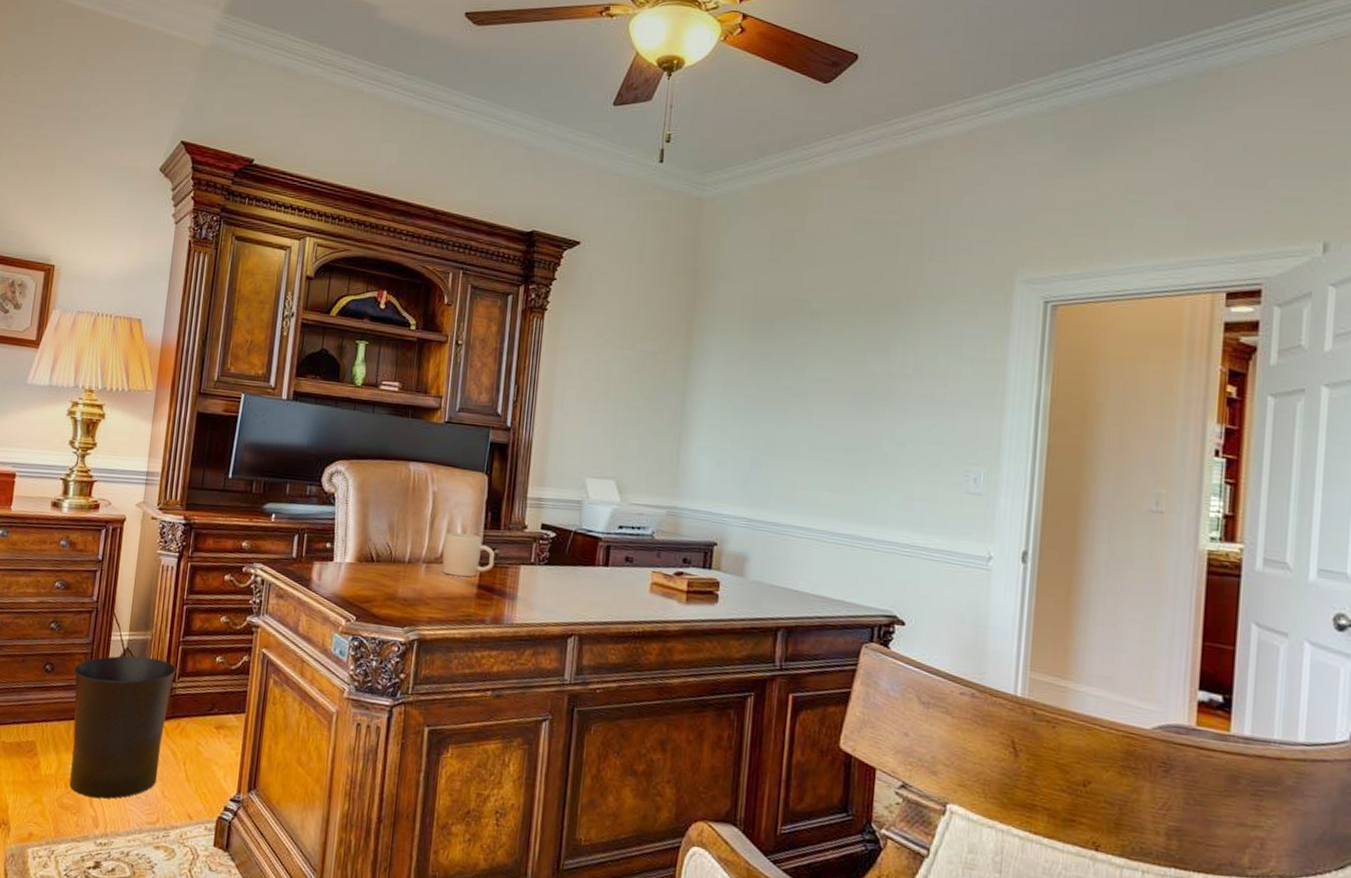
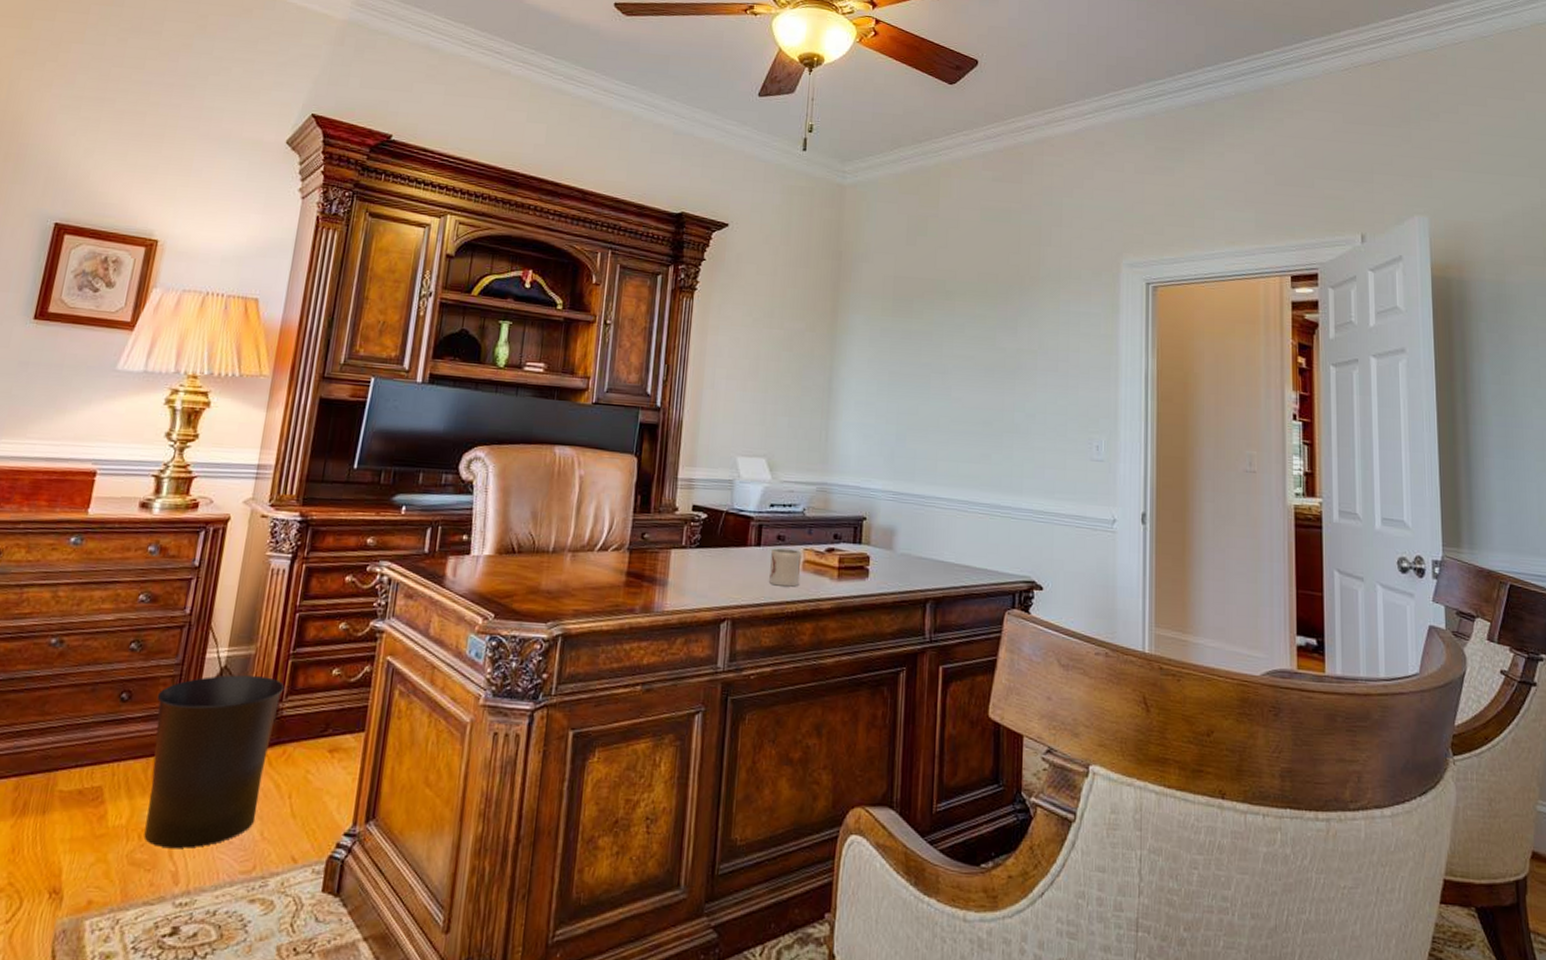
mug: present [441,532,495,578] -> none [588,517,645,565]
cup: none [616,569,650,608] -> present [769,548,802,587]

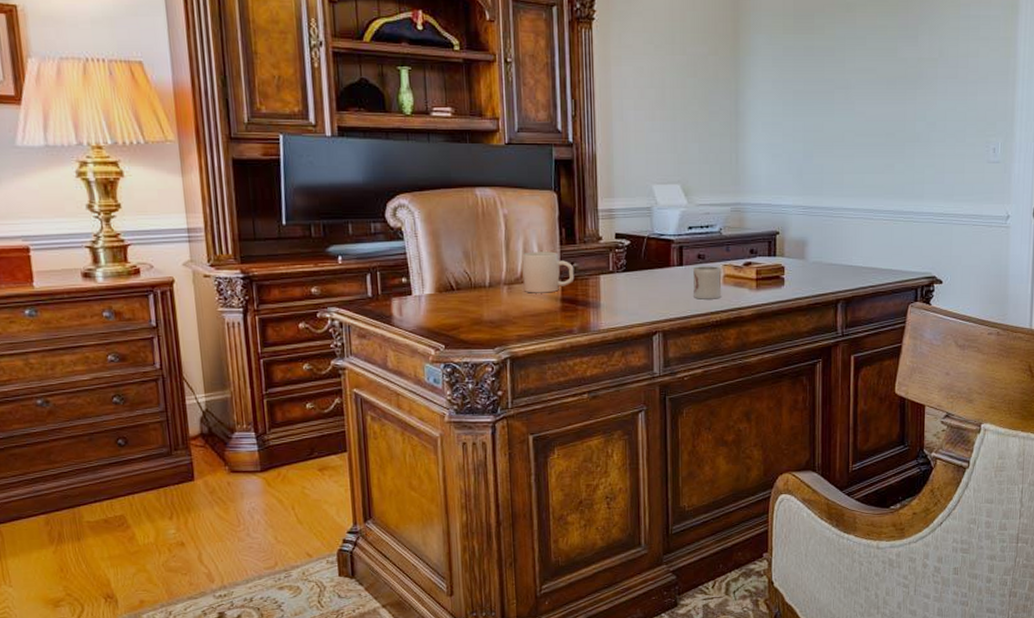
waste bin: present [144,675,285,848] -> none [151,415,267,556]
mug: none [588,517,645,565] -> present [522,251,575,293]

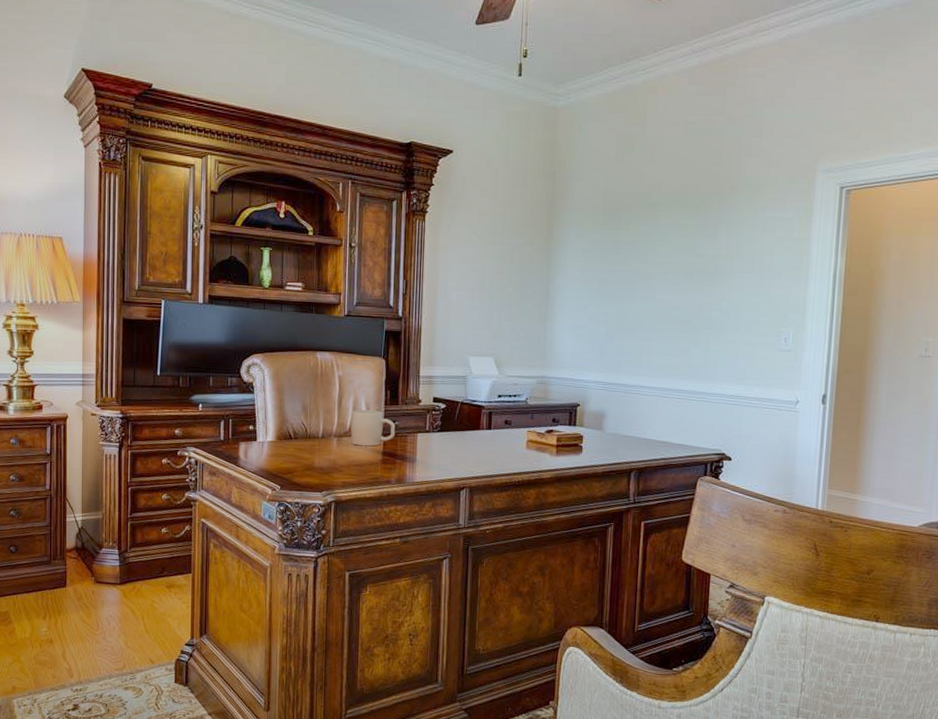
cup: present [693,266,722,299] -> none [499,431,526,462]

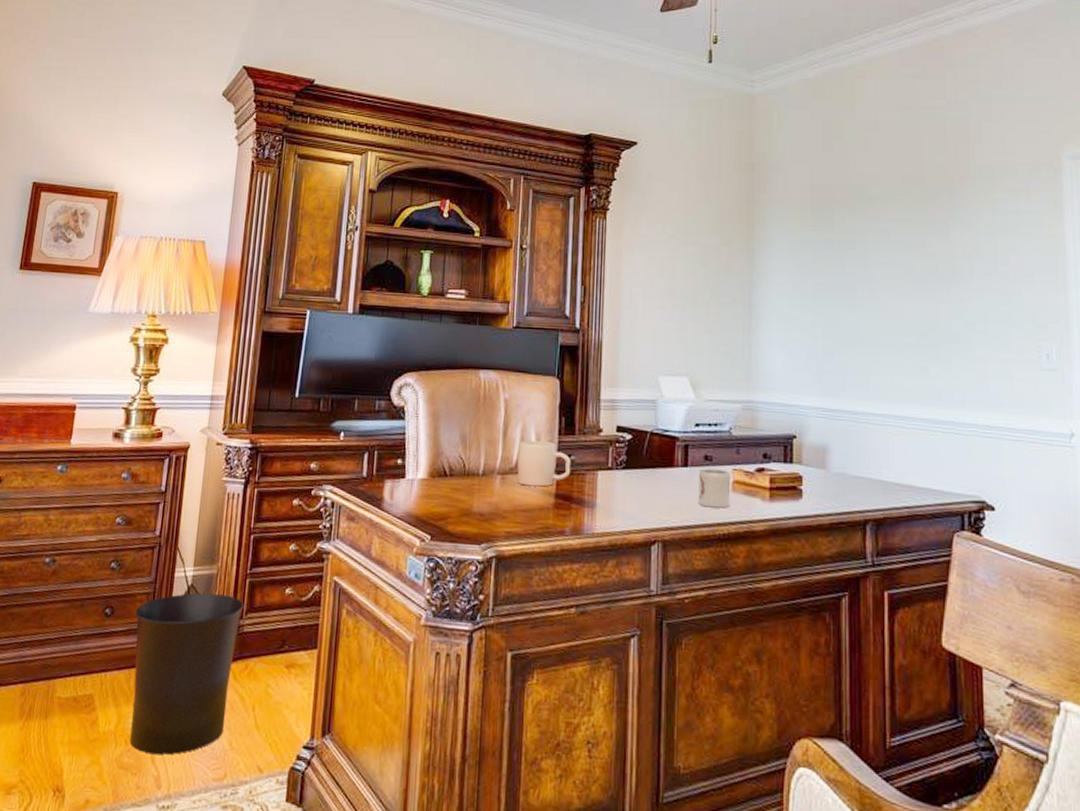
waste bin: none [36,533,128,653] -> present [129,593,244,755]
cup: none [499,431,526,462] -> present [699,469,731,508]

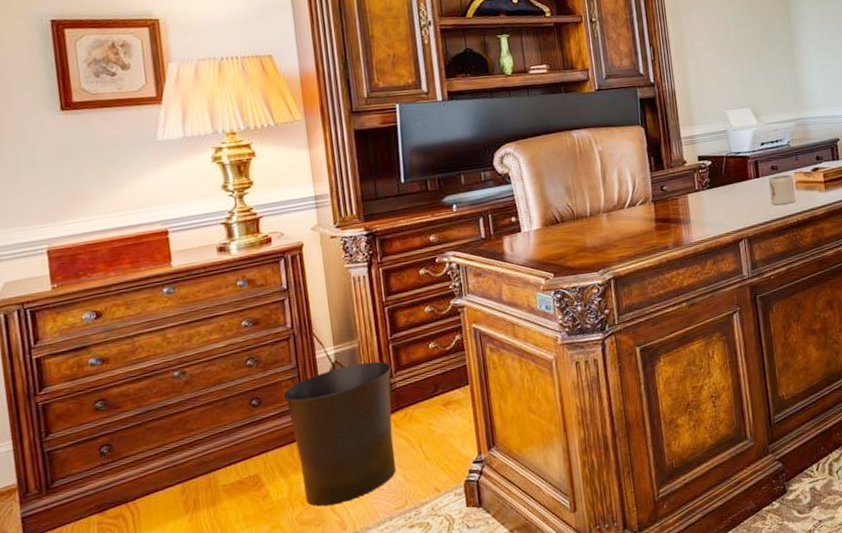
mug: present [517,440,571,487] -> none [617,178,666,218]

